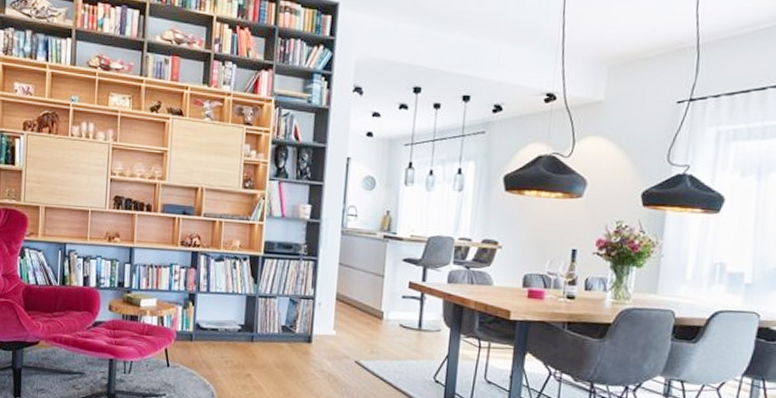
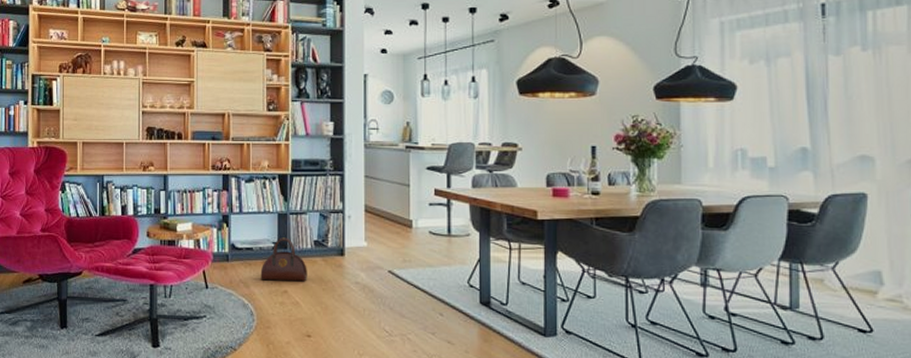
handbag: none [224,320,273,366] -> present [260,237,307,281]

